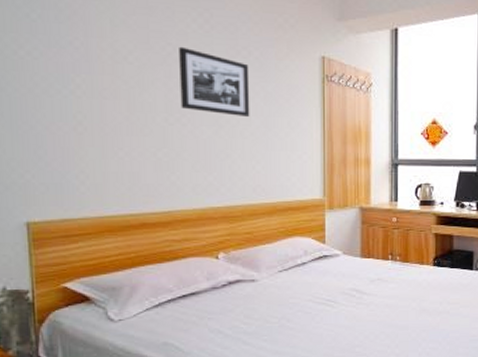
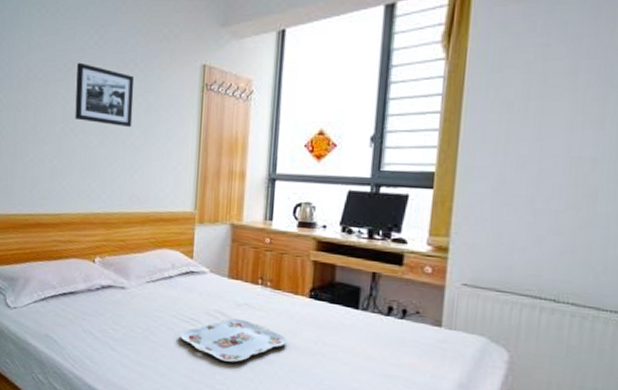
serving tray: none [317,293,418,334] -> present [180,318,288,363]

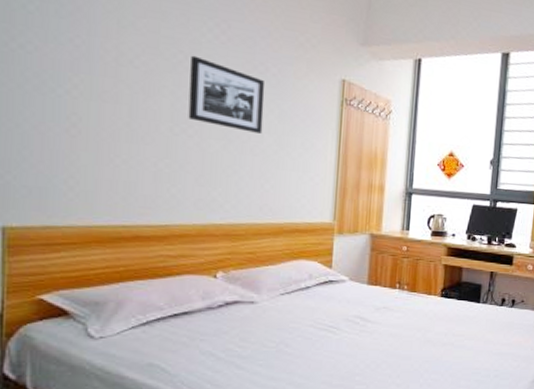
serving tray: present [180,318,288,363] -> none [318,321,423,362]

